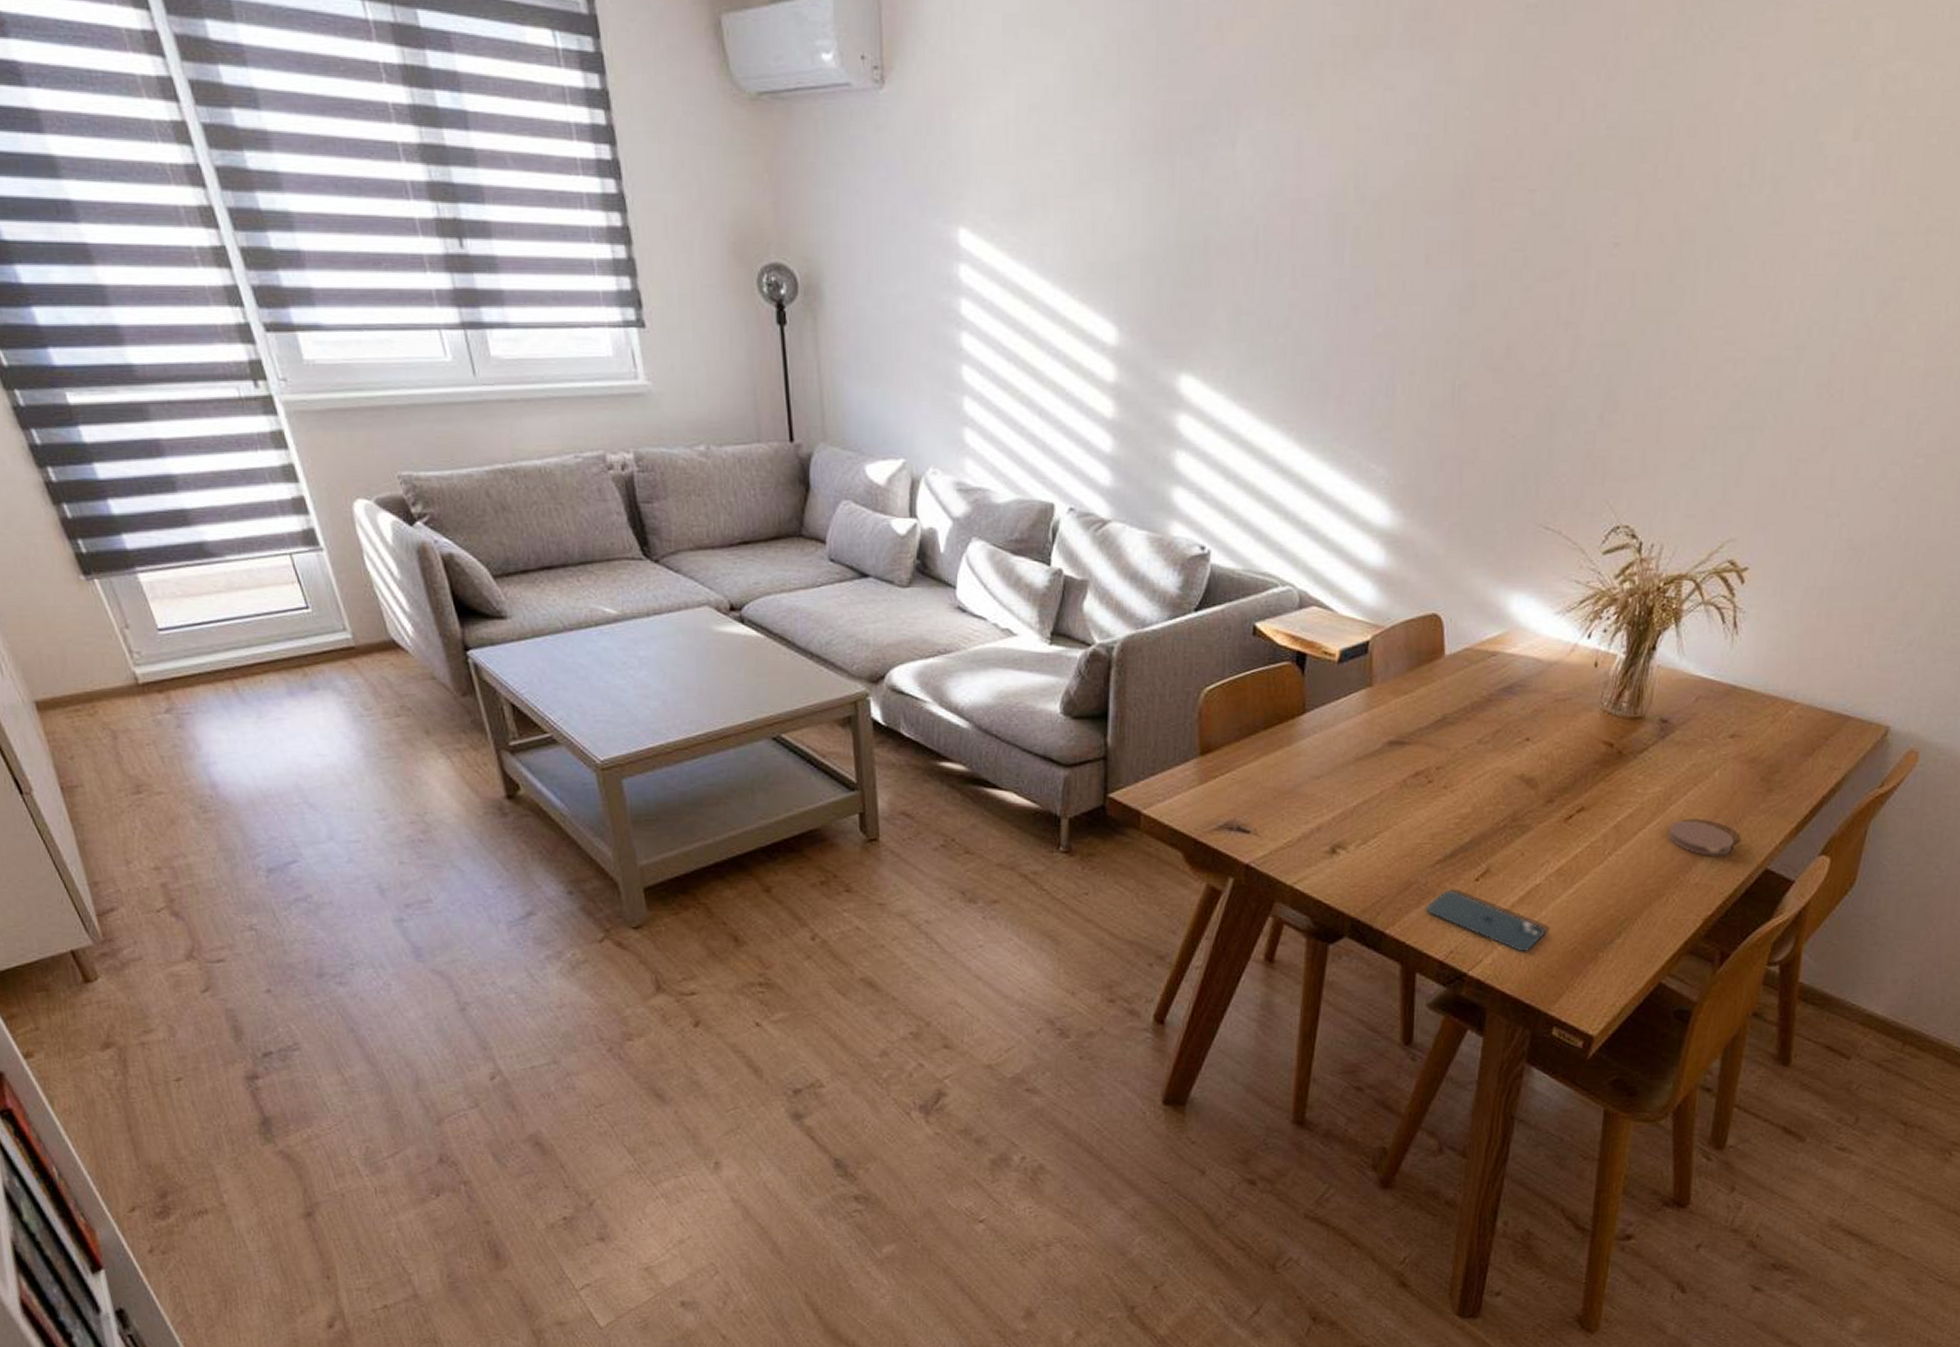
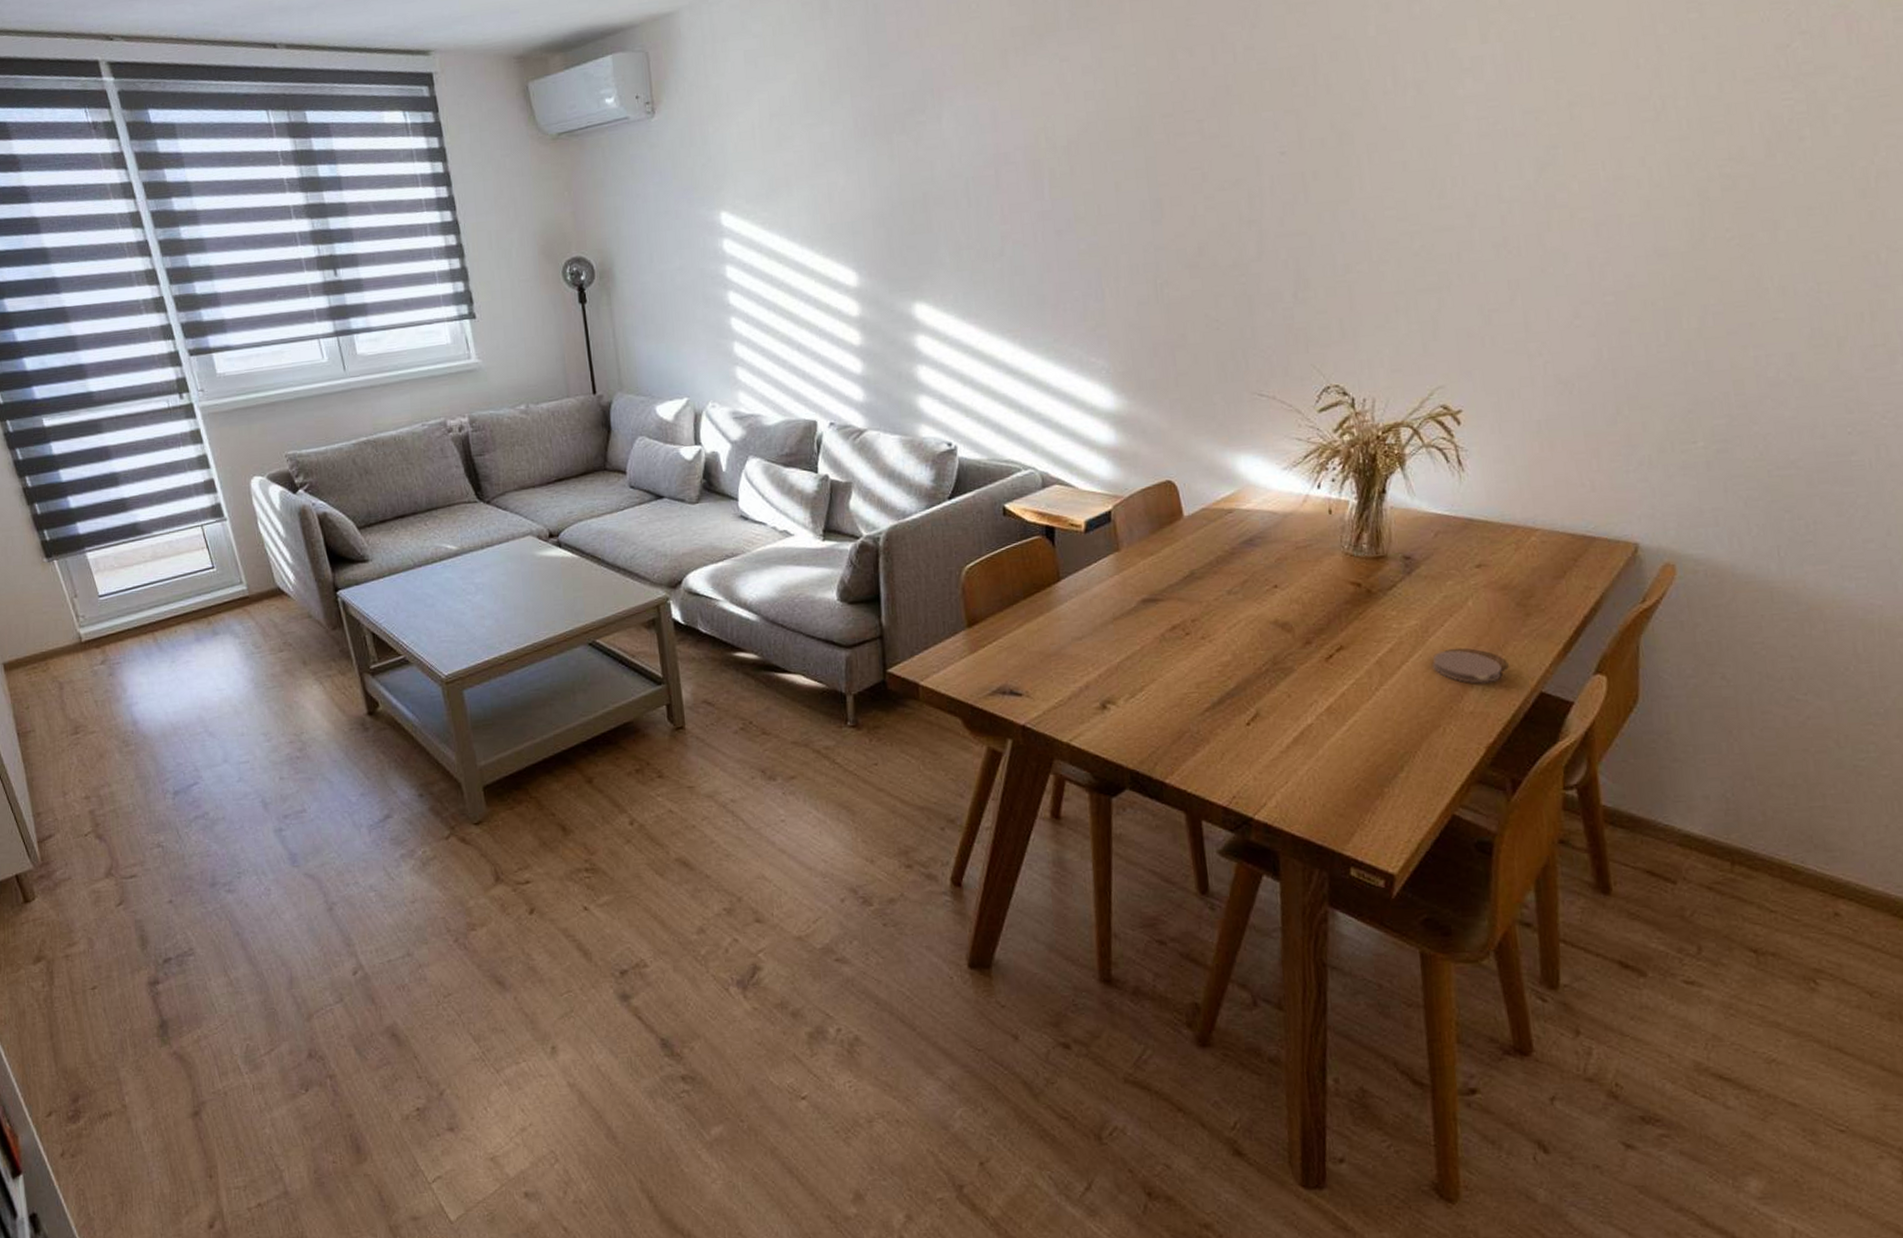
smartphone: present [1427,889,1546,952] -> none [1203,735,1327,793]

